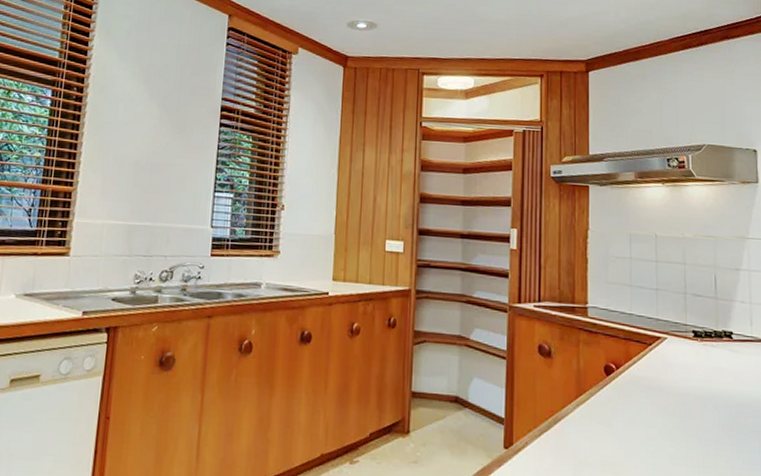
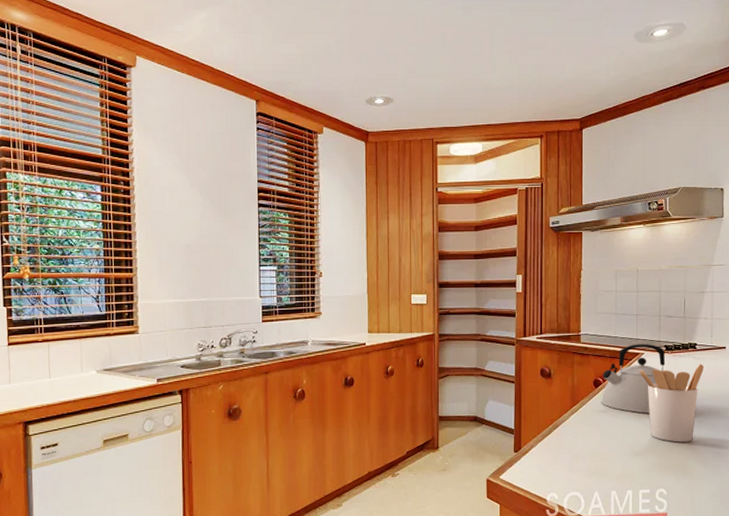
kettle: none [613,325,695,416] -> present [601,343,666,413]
utensil holder: none [660,358,743,459] -> present [638,364,704,443]

